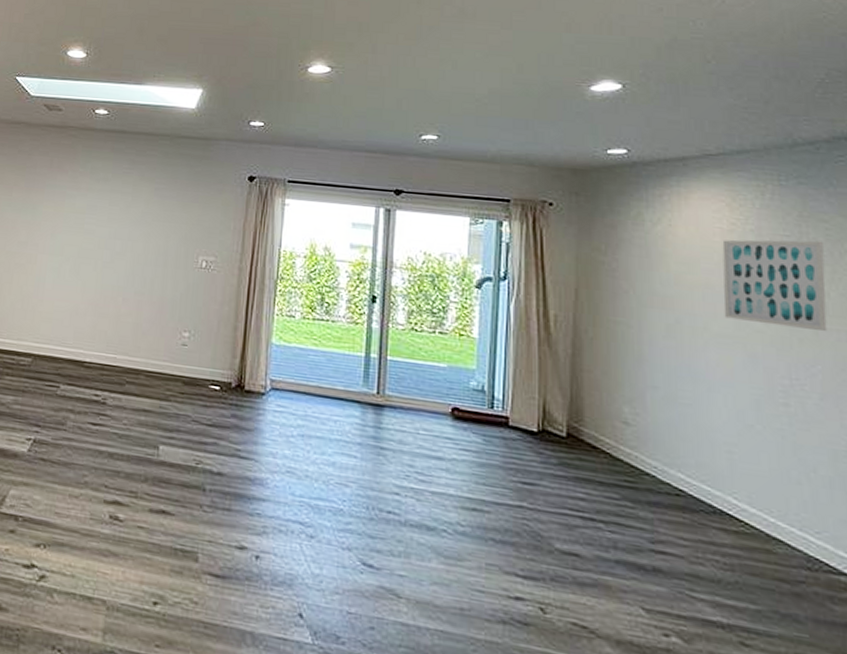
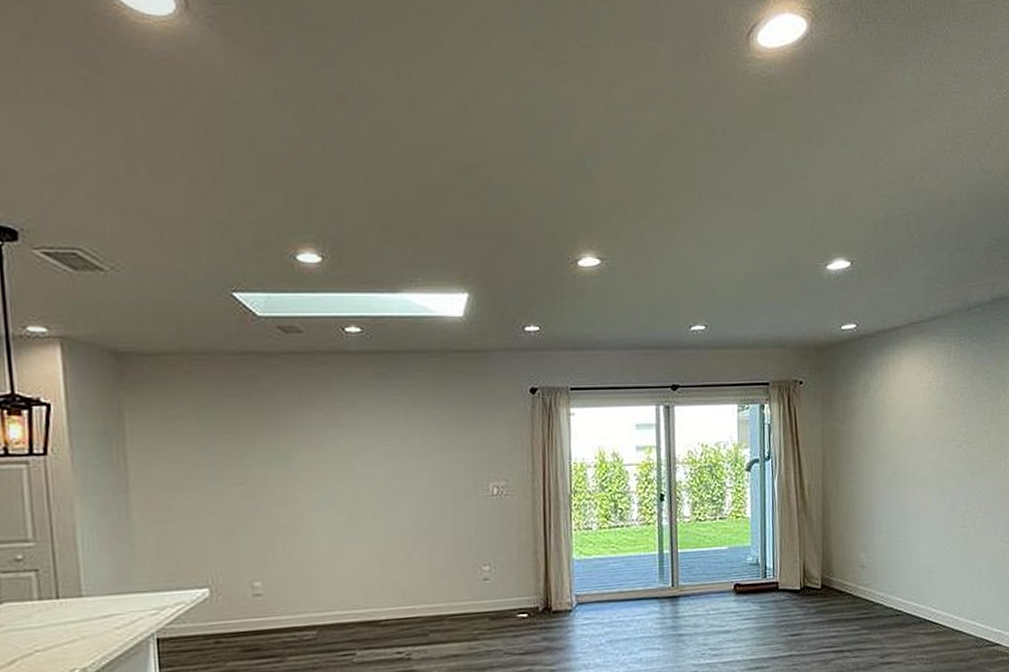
wall art: present [722,239,828,332] -> none [923,389,989,464]

